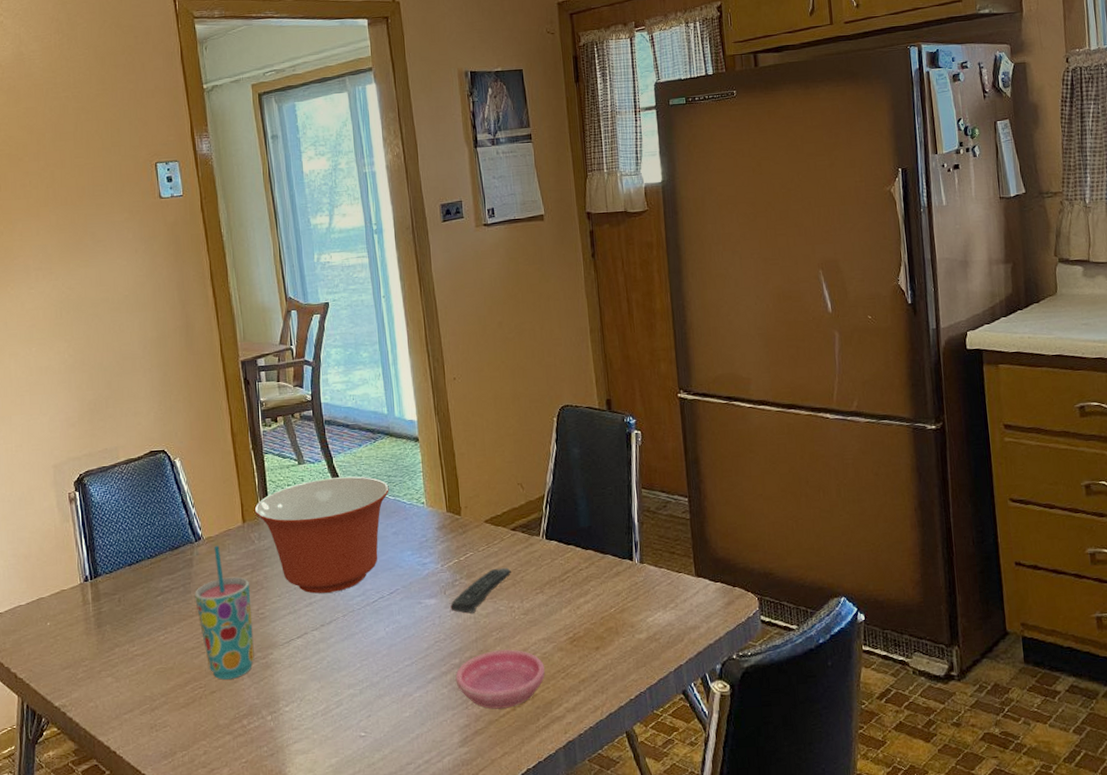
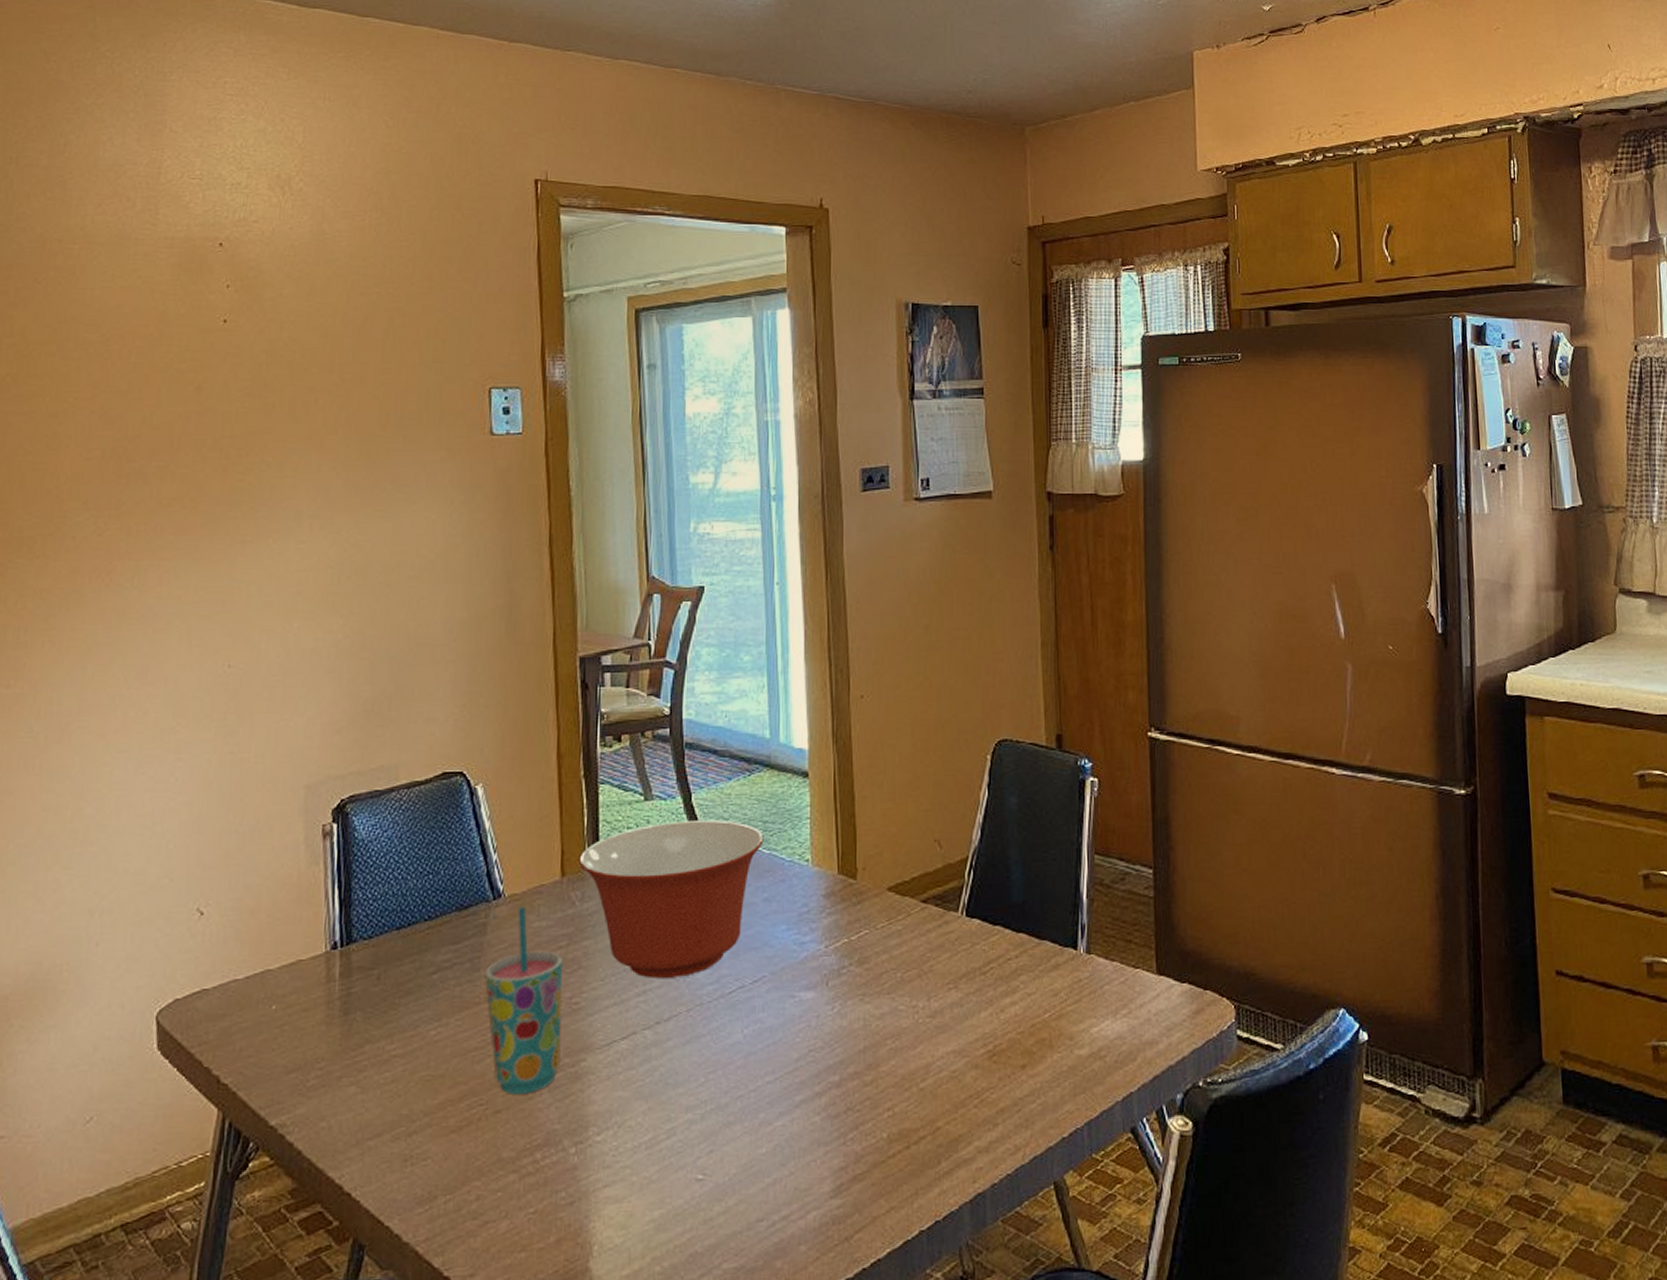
remote control: present [450,567,512,614] -> none [833,952,919,1013]
saucer: present [455,649,545,709] -> none [832,1064,952,1147]

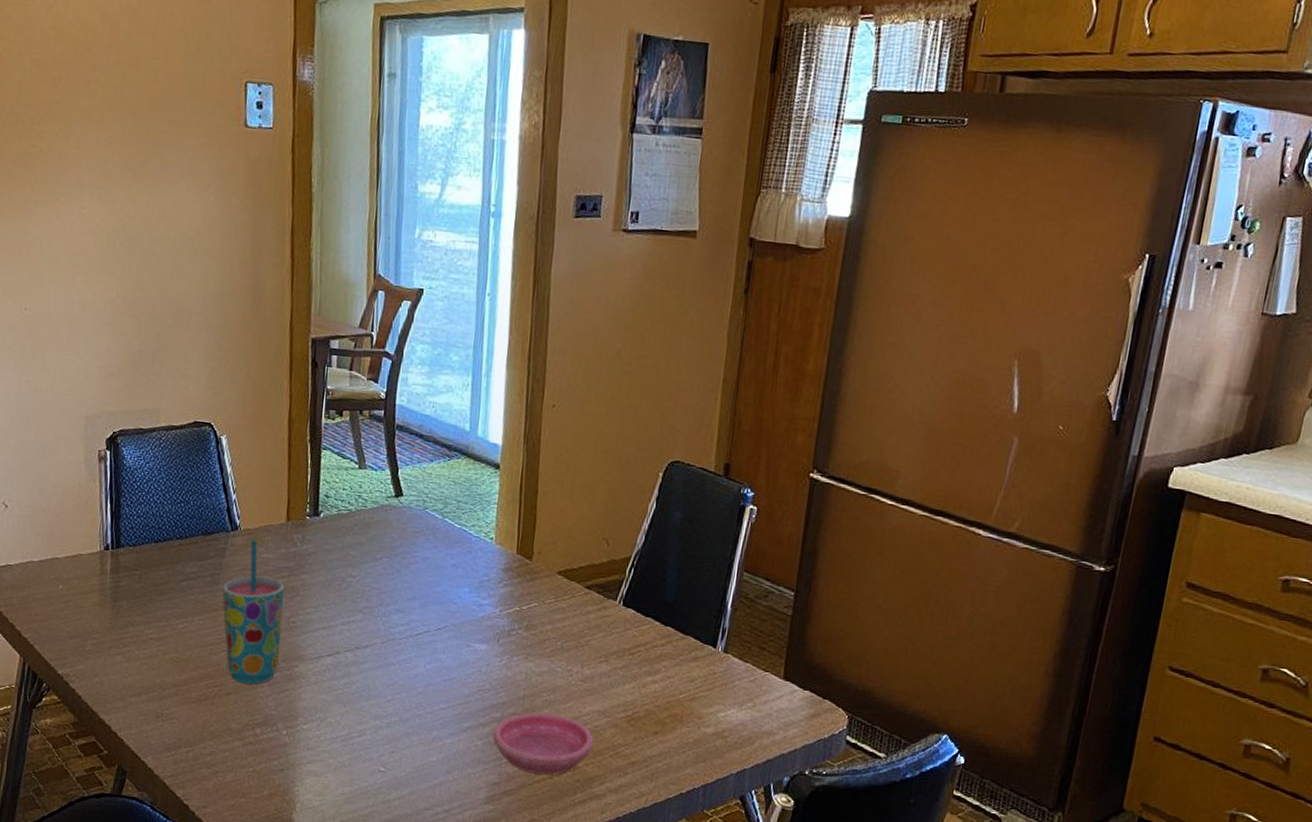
mixing bowl: present [579,820,764,978] -> none [301,489,457,616]
saucer: none [832,1064,952,1147] -> present [492,712,593,775]

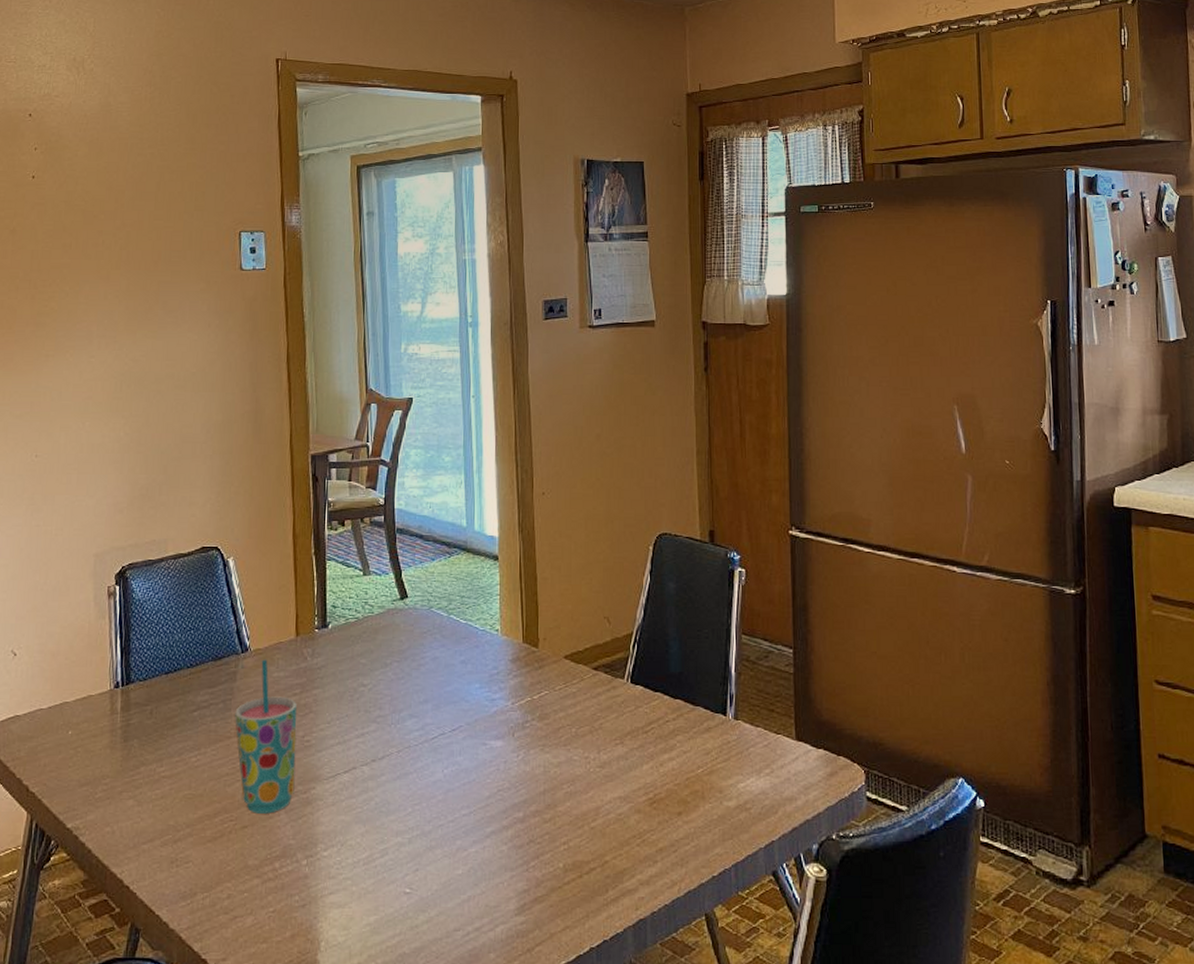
saucer: present [492,712,593,775] -> none [517,806,618,875]

